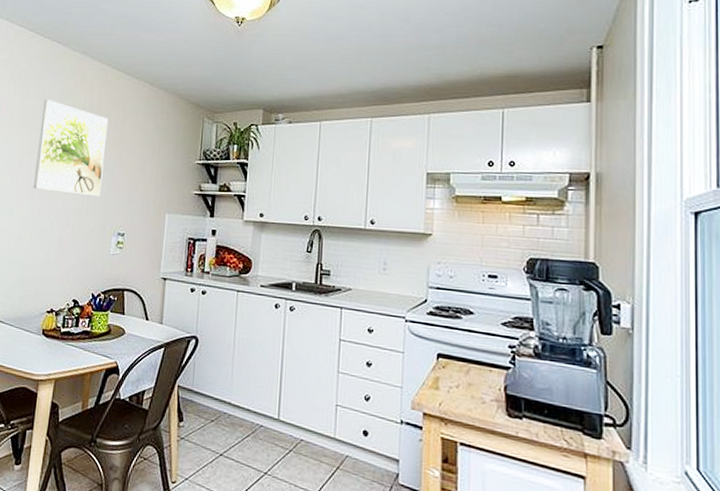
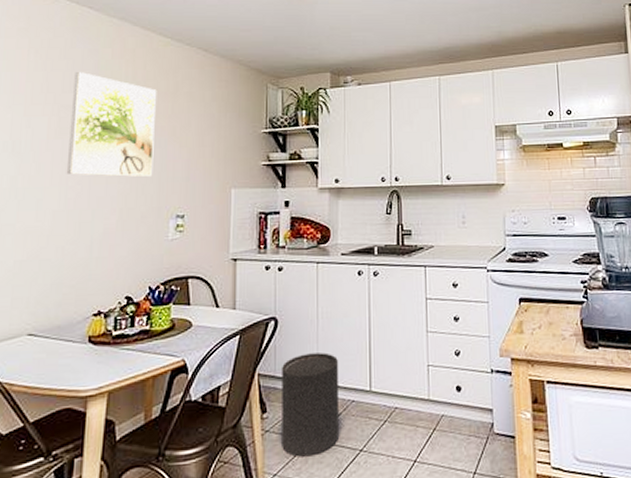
trash can: none [194,374,250,469] -> present [282,352,340,457]

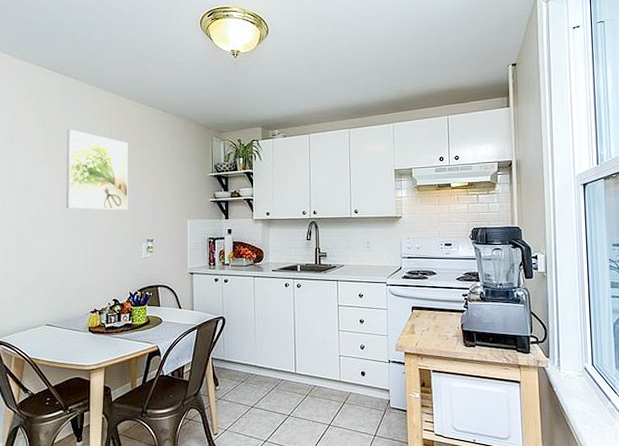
trash can: present [282,352,340,457] -> none [229,344,273,418]

